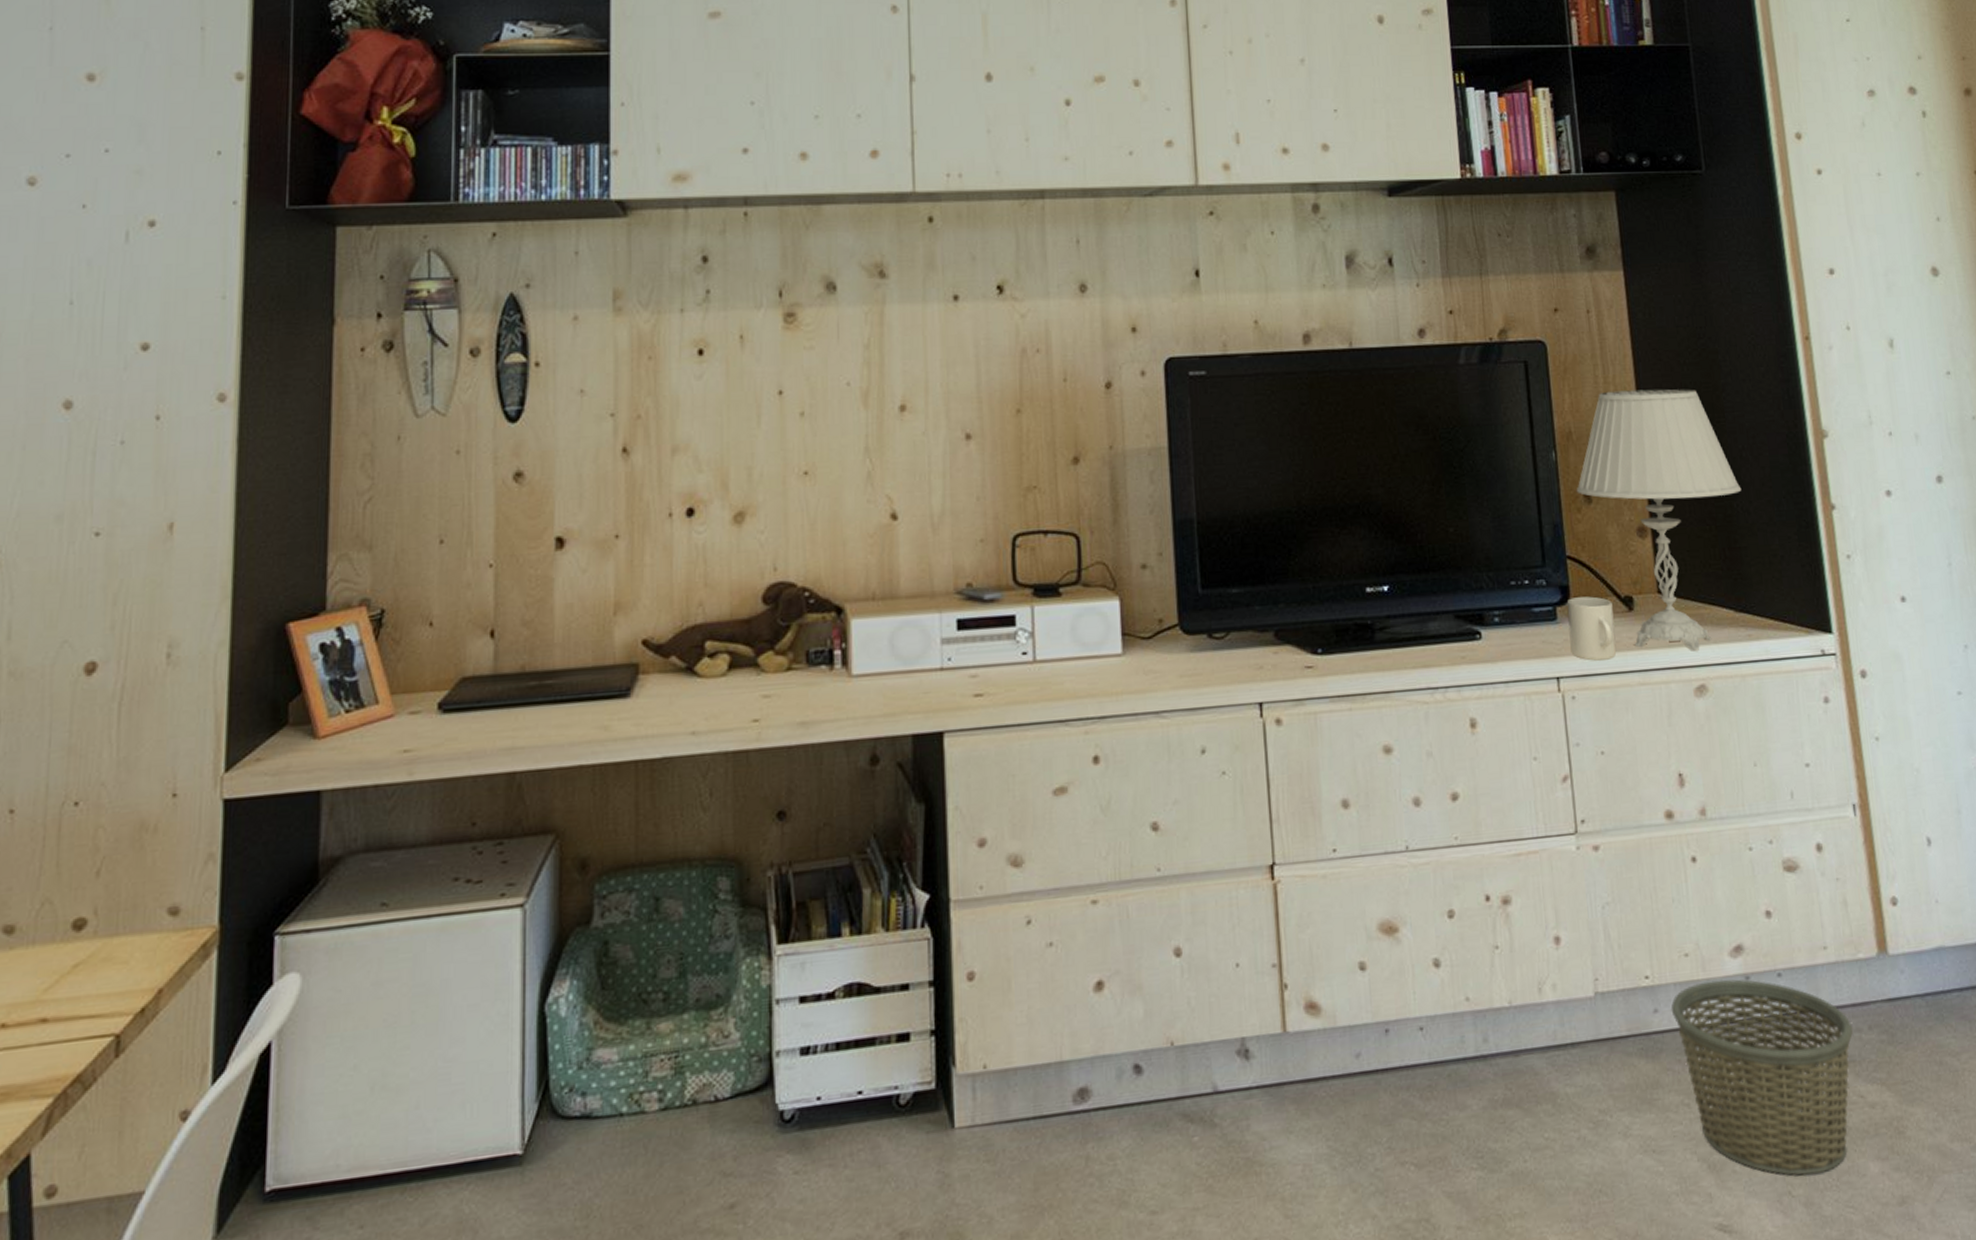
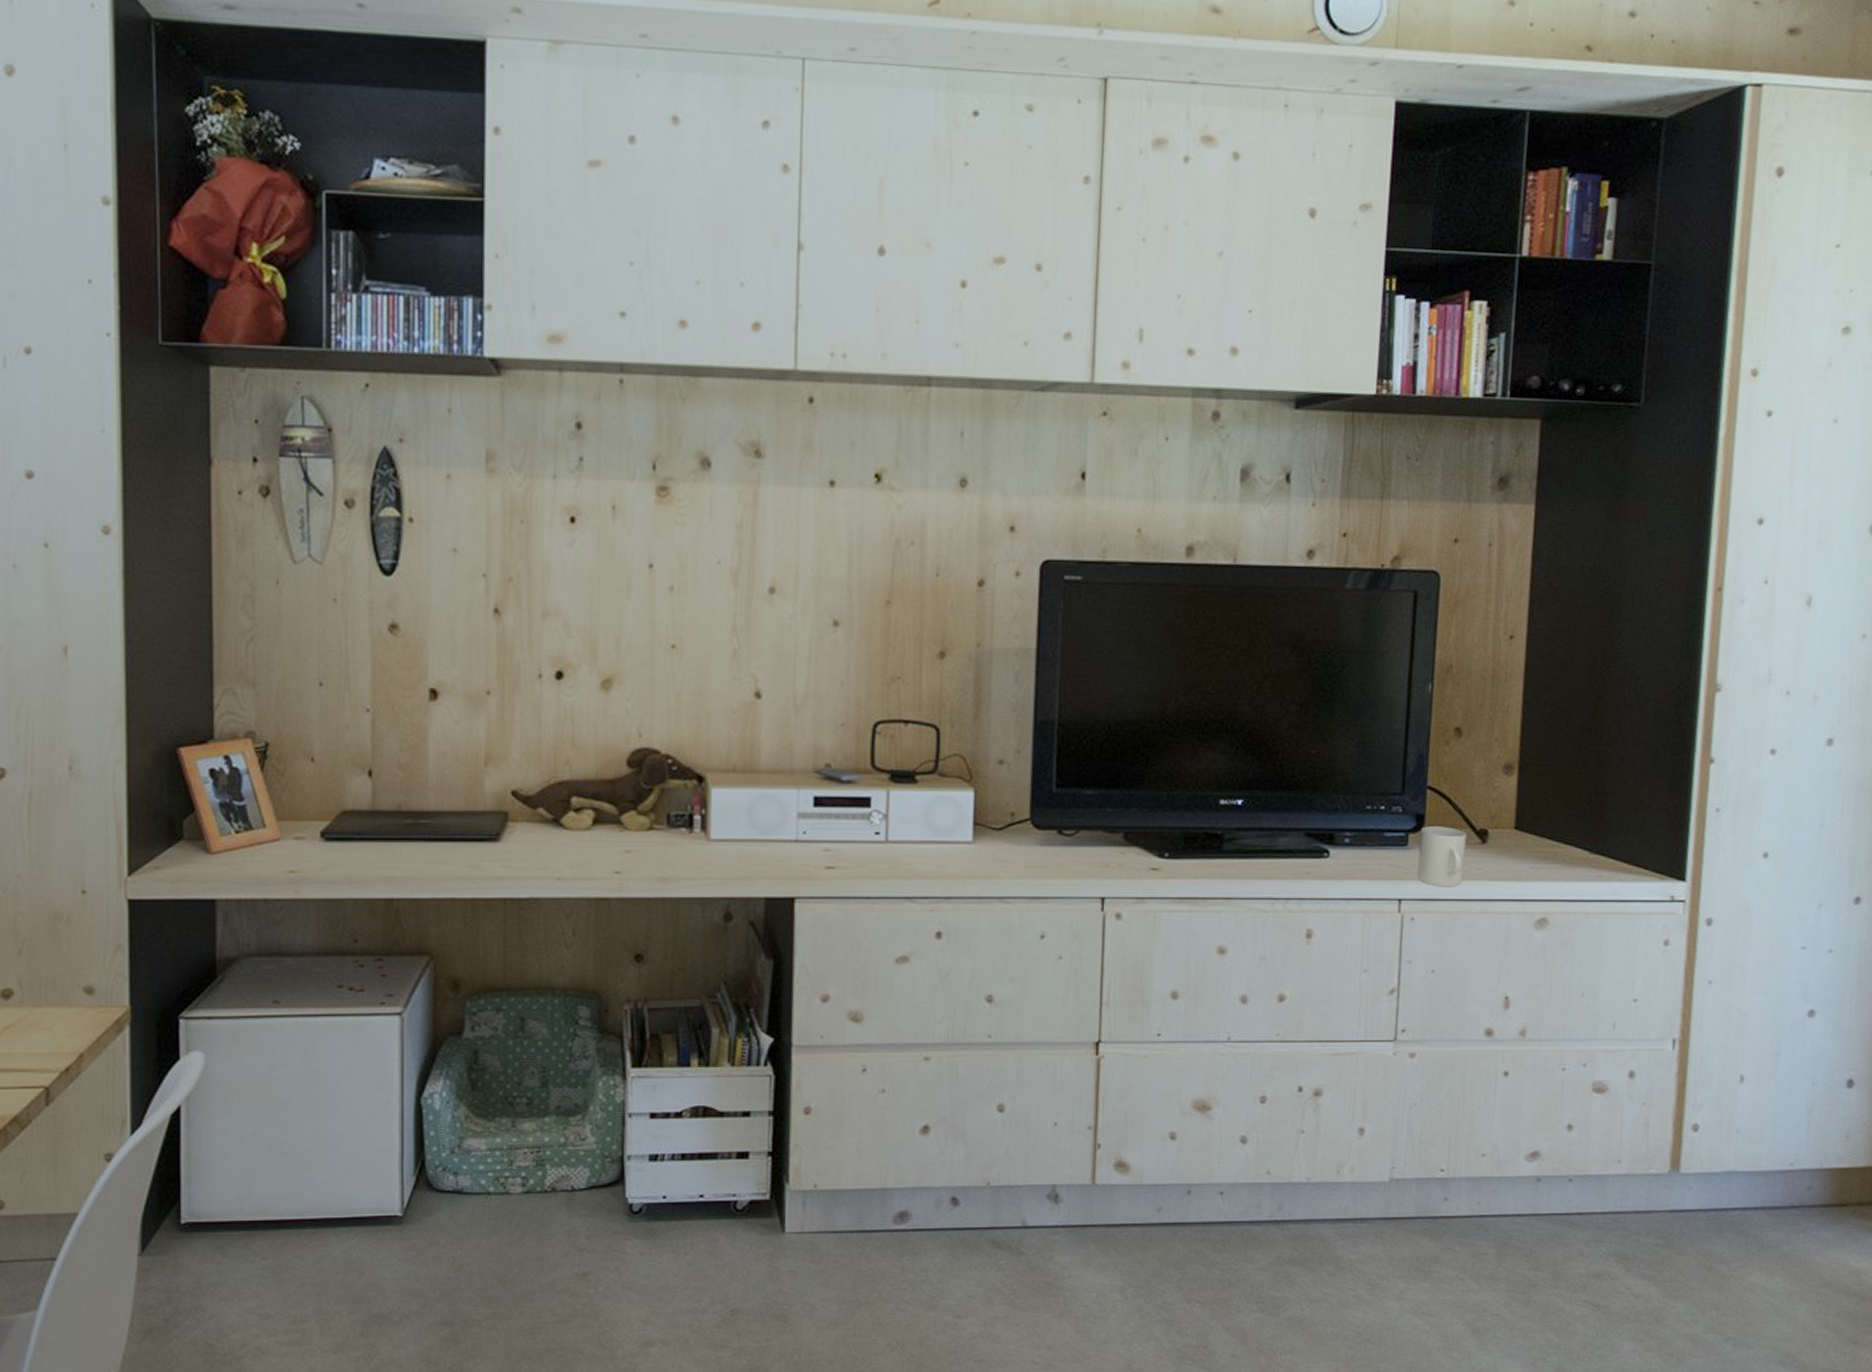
table lamp: present [1576,389,1742,652] -> none [1447,628,1620,888]
basket: present [1671,979,1853,1176] -> none [1460,1179,1631,1346]

